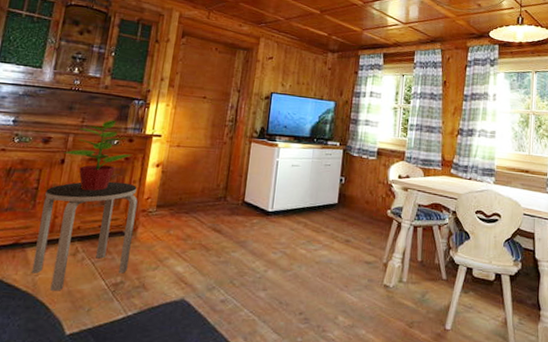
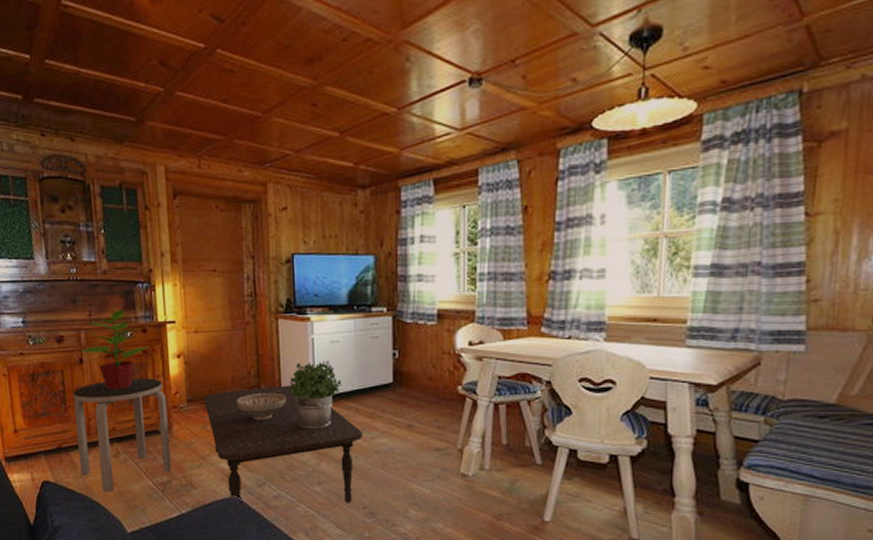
coffee table: none [172,198,308,309] -> present [204,385,362,503]
decorative bowl: none [202,203,247,229] -> present [237,392,286,420]
potted plant: none [251,180,297,240] -> present [288,360,342,429]

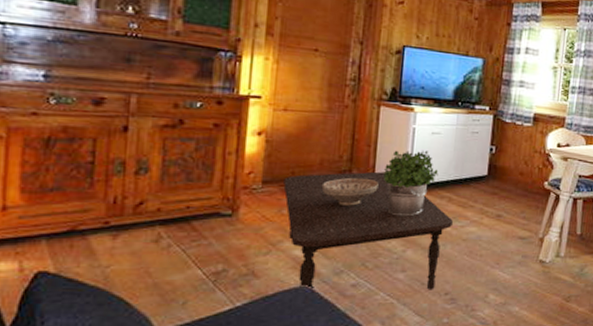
side table: present [73,378,171,492] -> none [99,153,236,284]
potted plant: present [79,309,149,390] -> none [125,75,223,165]

